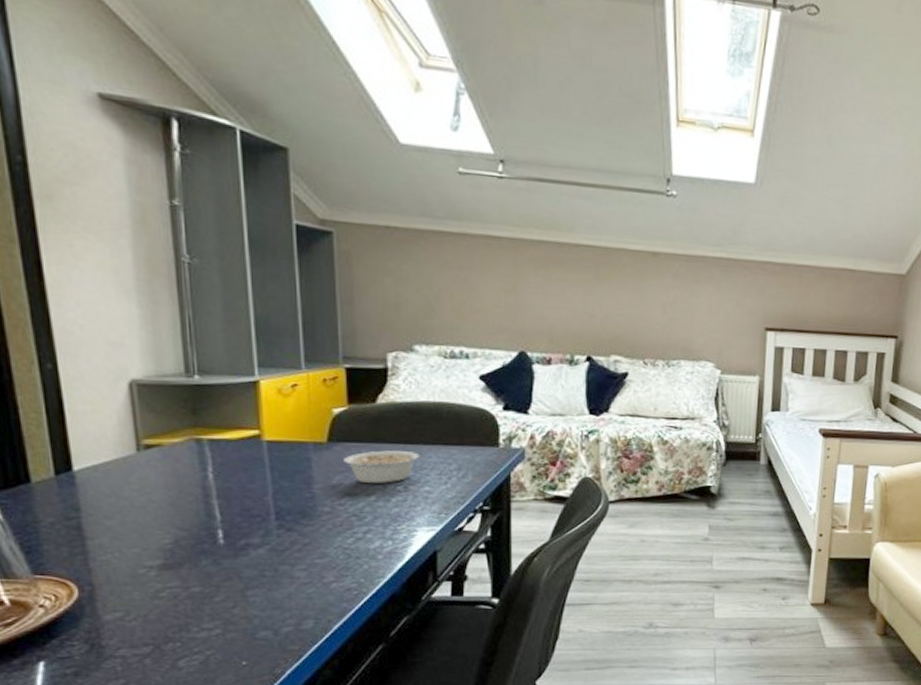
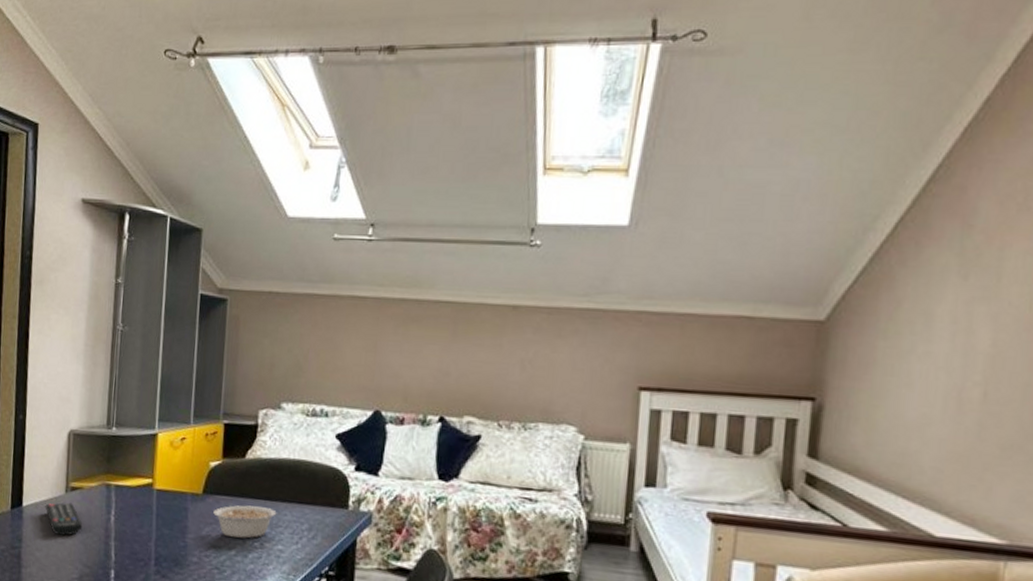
remote control: none [108,462,169,499] -> present [45,502,83,536]

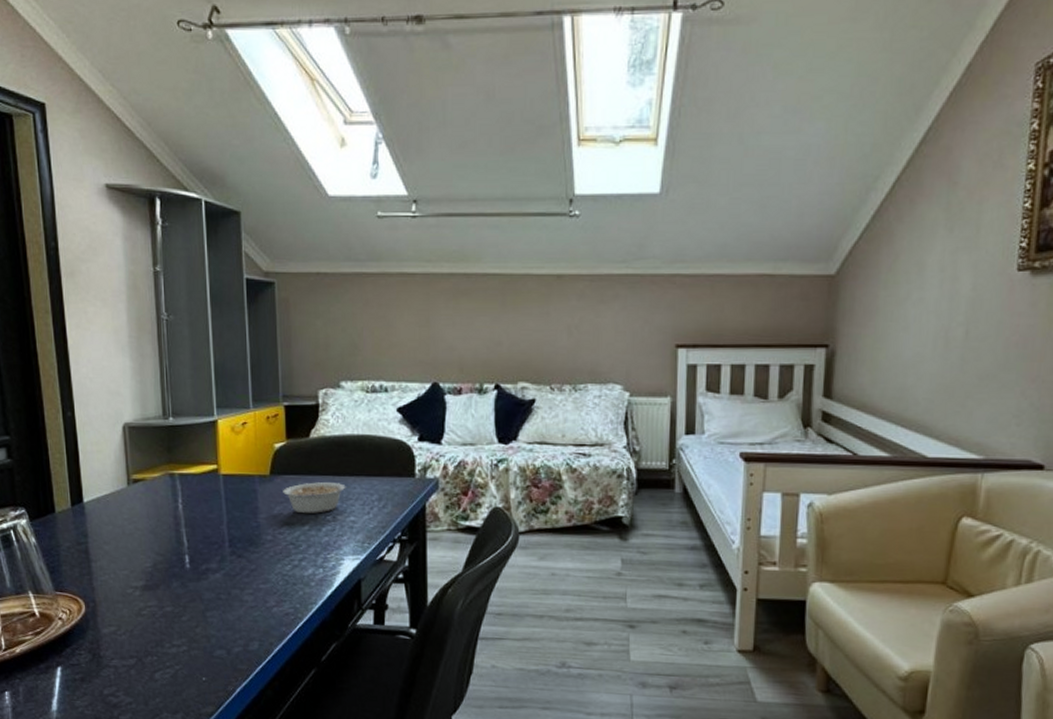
remote control: present [45,502,83,536] -> none [107,494,150,527]

